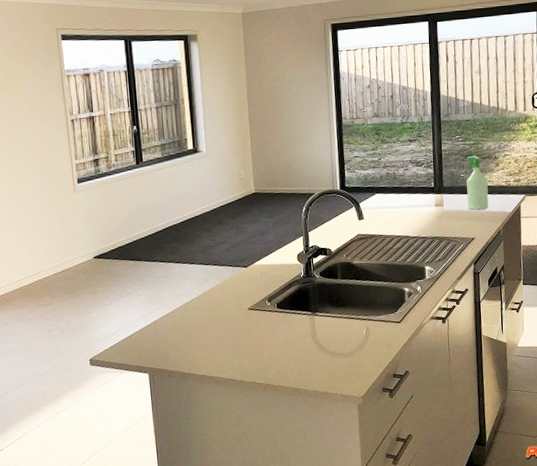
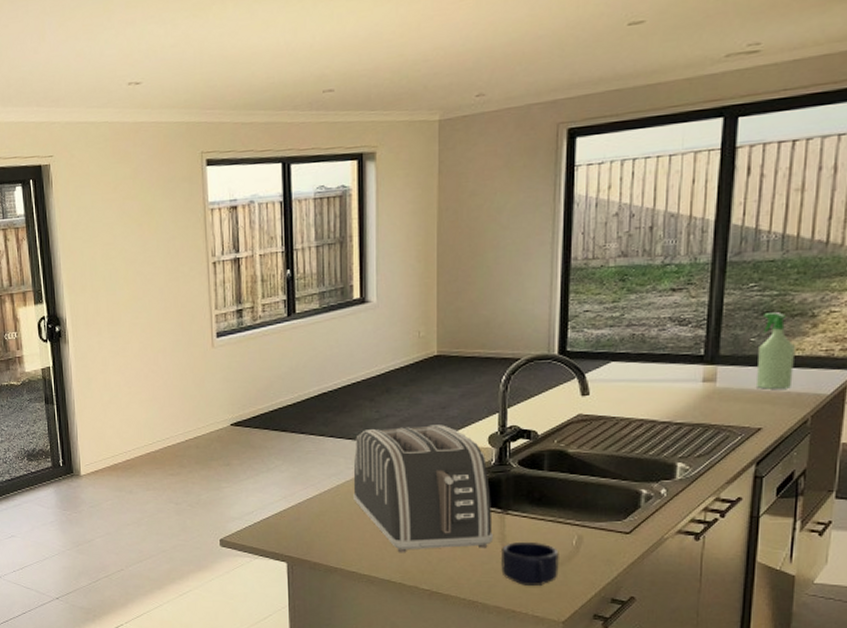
toaster: none [197,248,308,355] -> present [353,425,494,553]
mug: none [313,335,356,371] -> present [500,541,559,586]

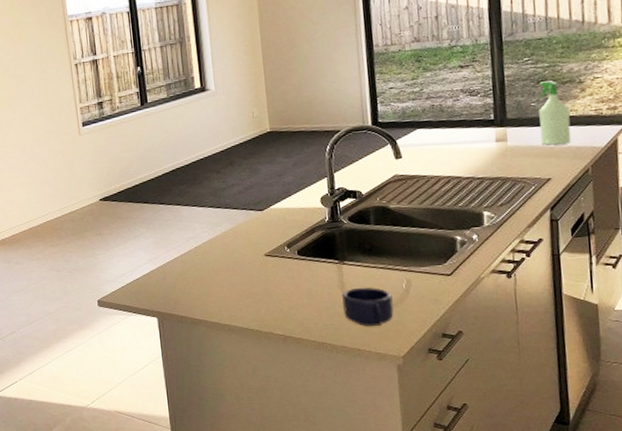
toaster: present [353,425,494,553] -> none [207,190,335,304]

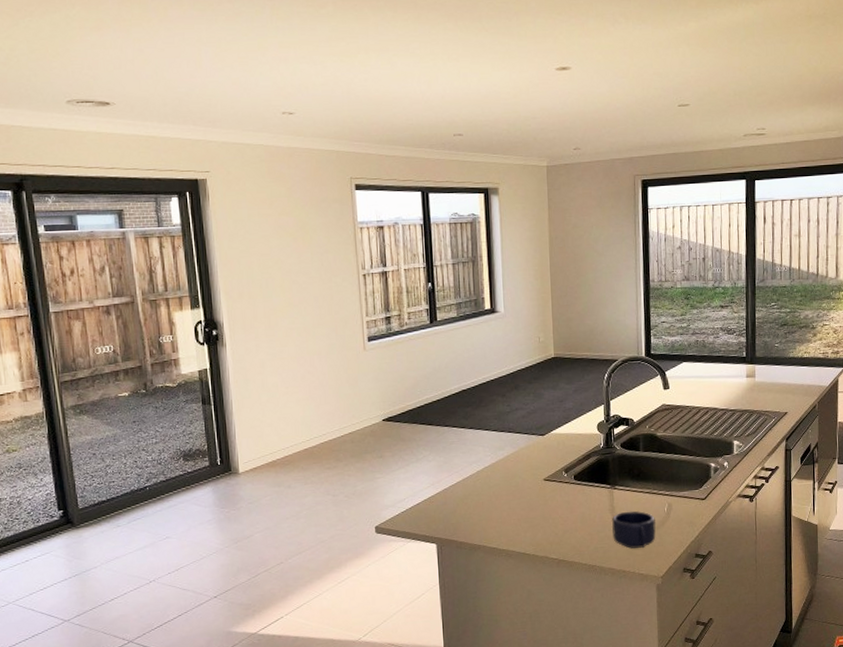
spray bottle: present [539,81,572,145] -> none [781,325,805,383]

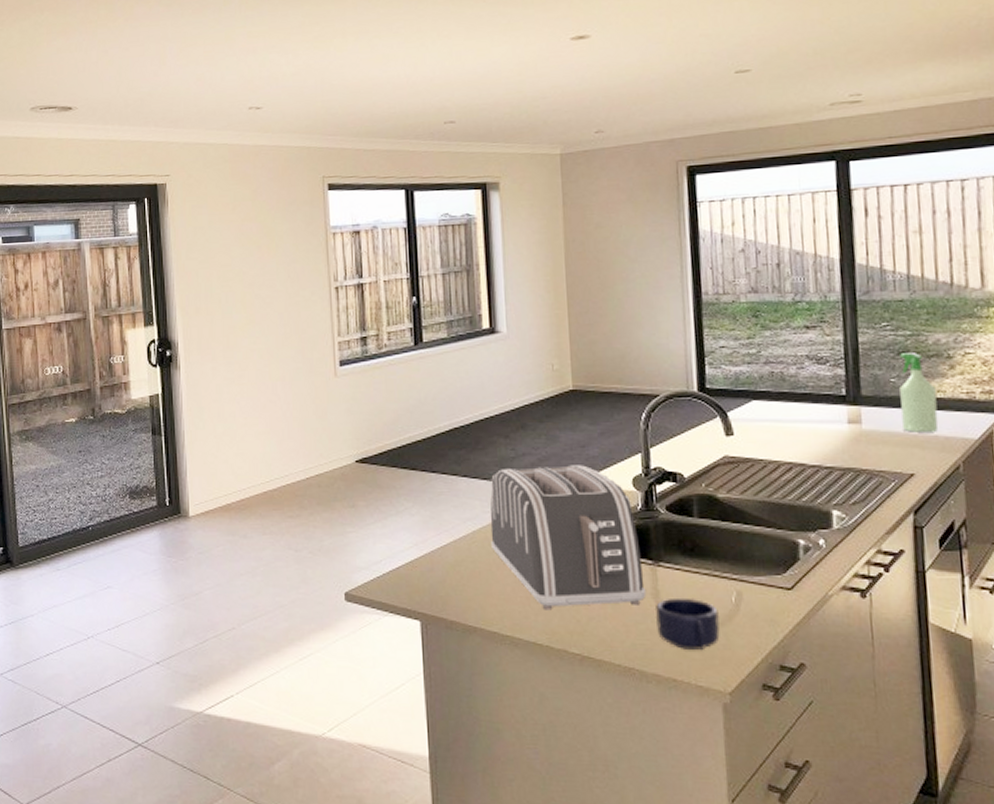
toaster: none [491,415,606,528] -> present [490,465,647,611]
spray bottle: none [781,325,805,383] -> present [899,353,939,432]

